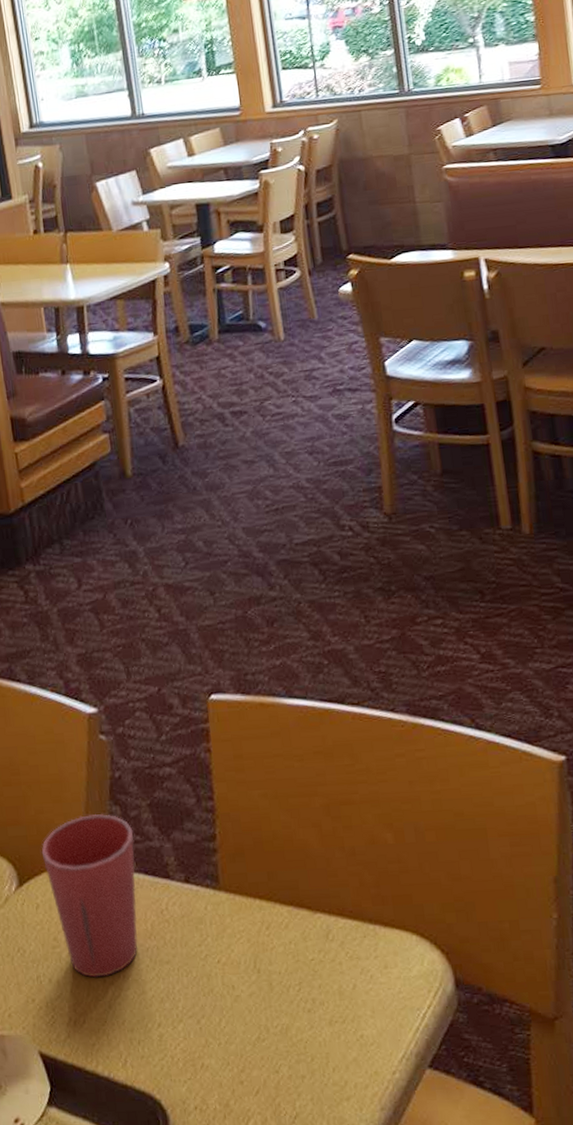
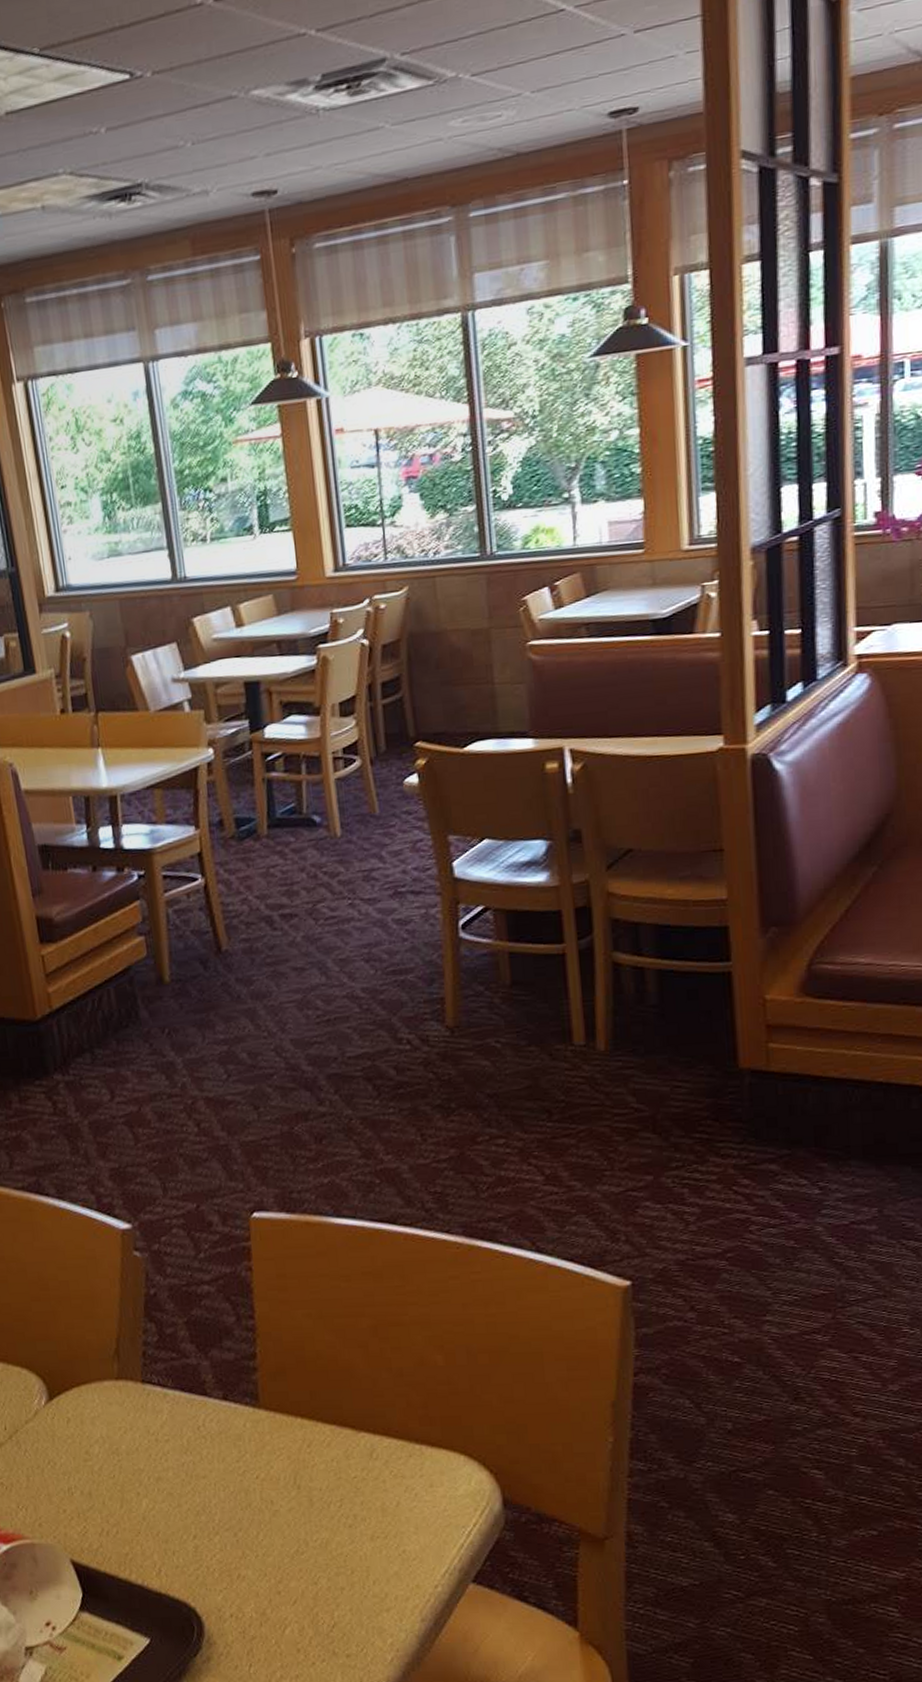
cup: present [41,814,138,978] -> none [72,1331,173,1490]

